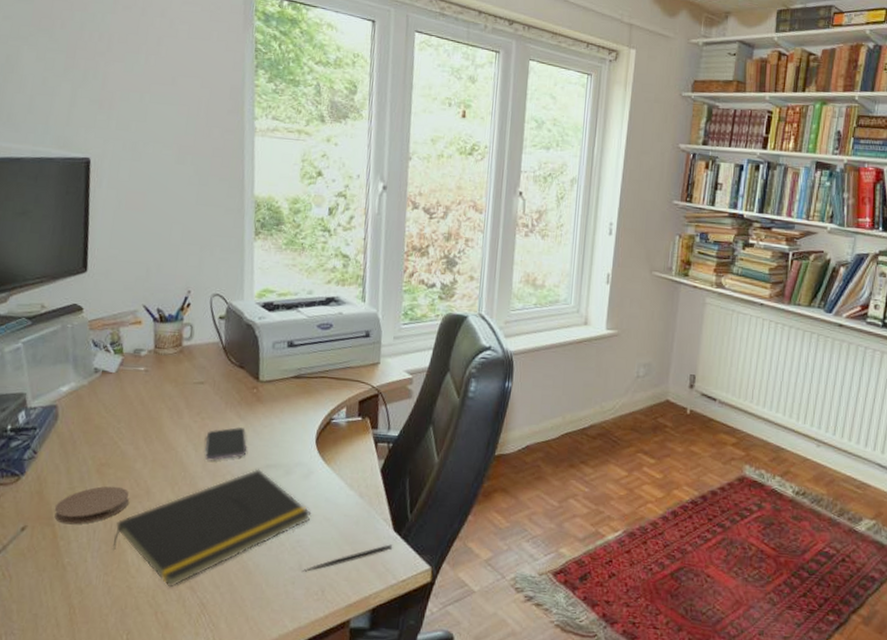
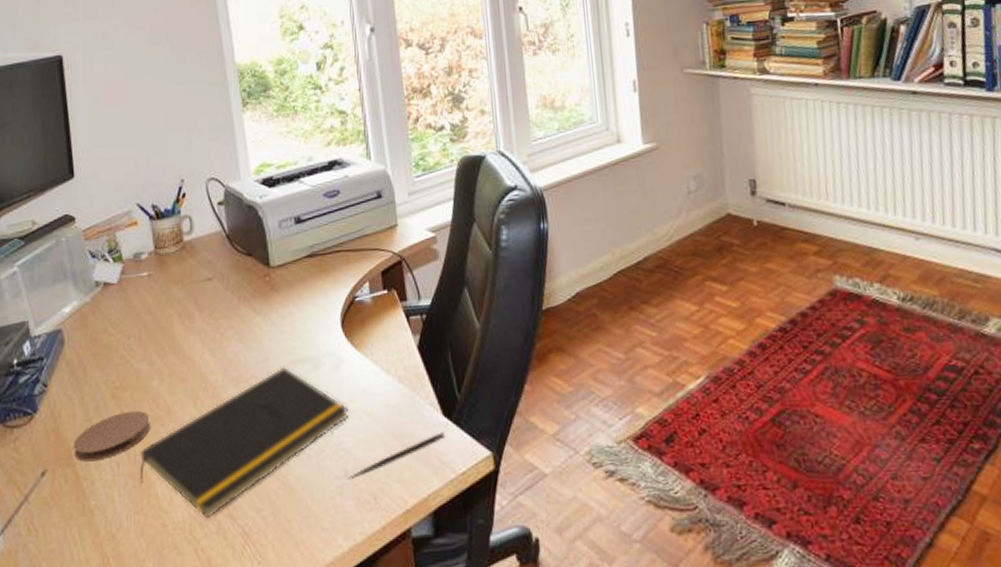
smartphone: present [205,426,248,461] -> none [224,322,269,367]

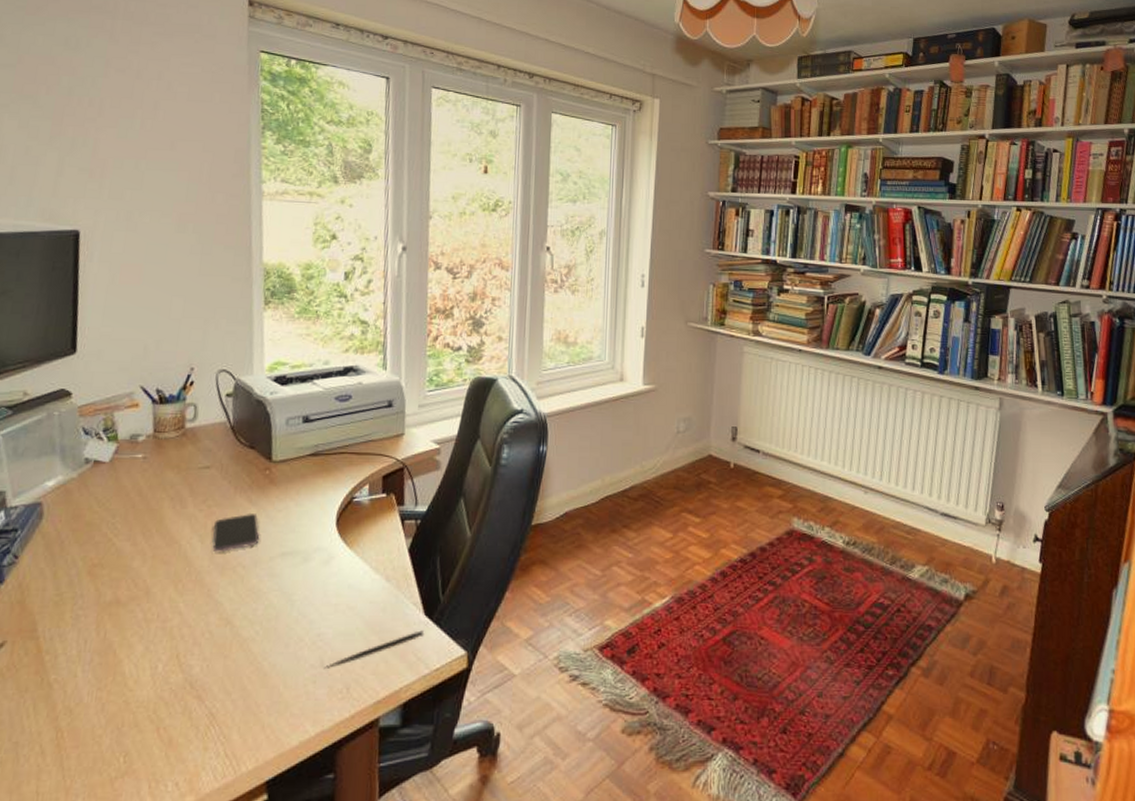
coaster: present [73,410,150,462] -> none [38,589,127,636]
notepad: present [139,367,349,519] -> none [106,558,333,699]
smartphone: none [224,322,269,367] -> present [212,512,260,553]

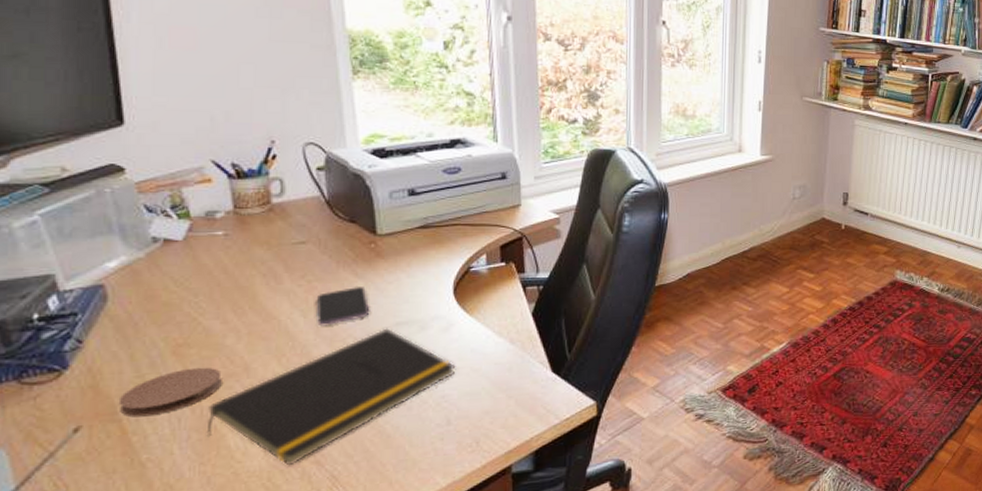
coaster: none [38,589,127,636] -> present [118,367,222,417]
notepad: none [106,558,333,699] -> present [206,328,456,466]
pen: present [323,630,423,670] -> none [450,386,551,428]

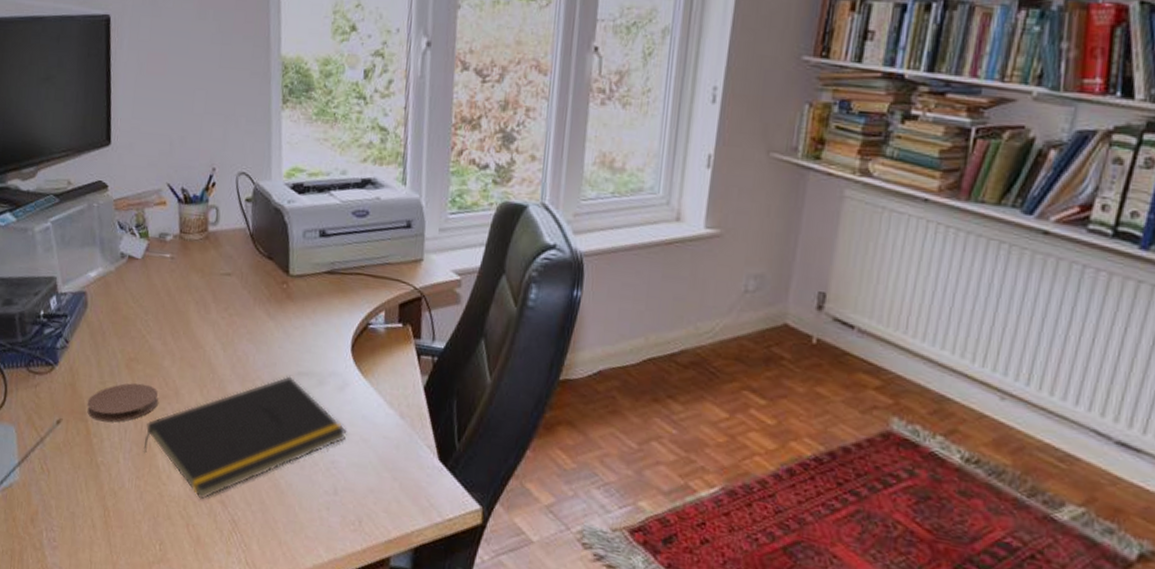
smartphone: present [317,286,370,327] -> none [233,326,278,364]

